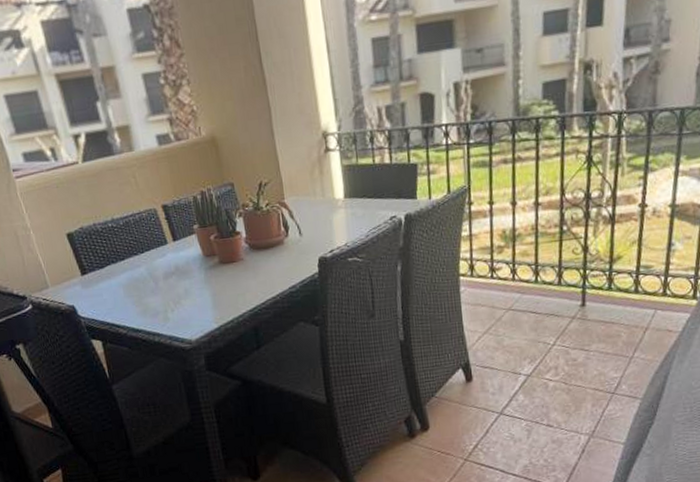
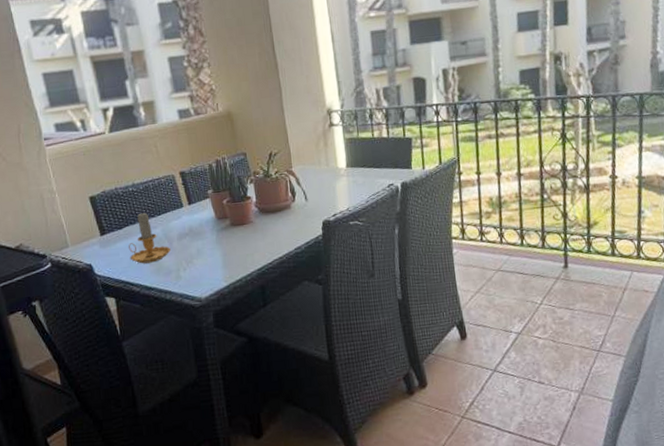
candle: none [112,249,157,305] -> present [129,211,171,264]

